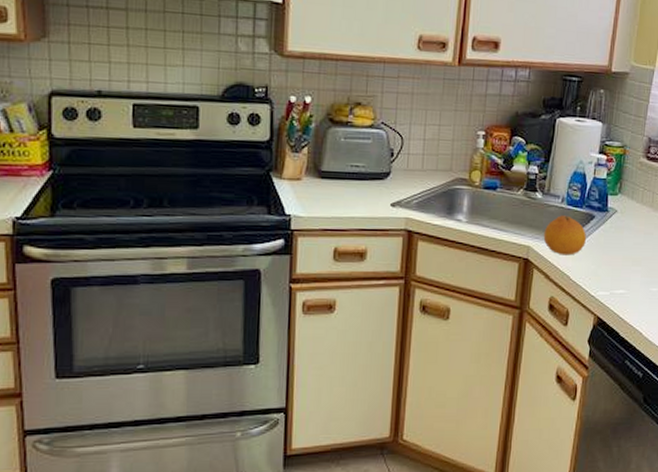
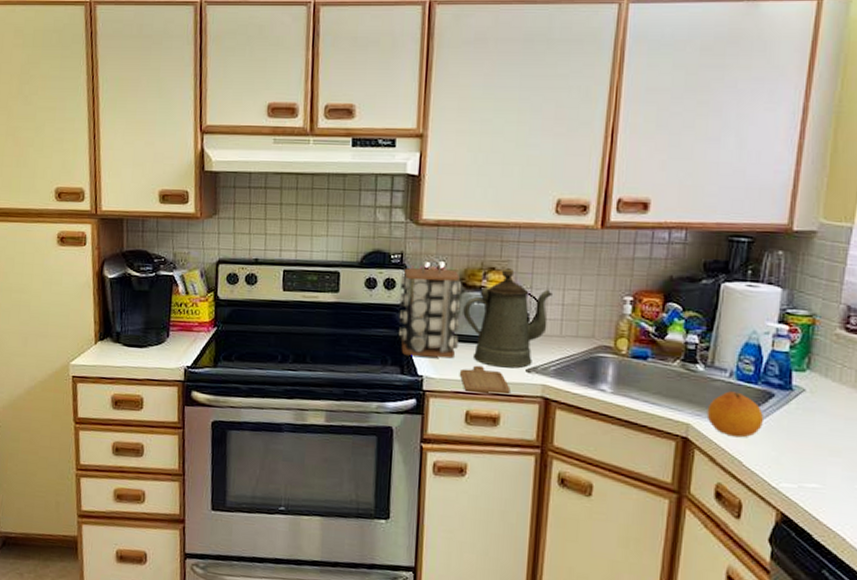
spice rack: none [263,92,329,197] -> present [397,258,462,358]
chopping board: none [327,202,376,230] -> present [459,365,510,395]
coffee pot: none [330,102,415,203] -> present [463,267,552,368]

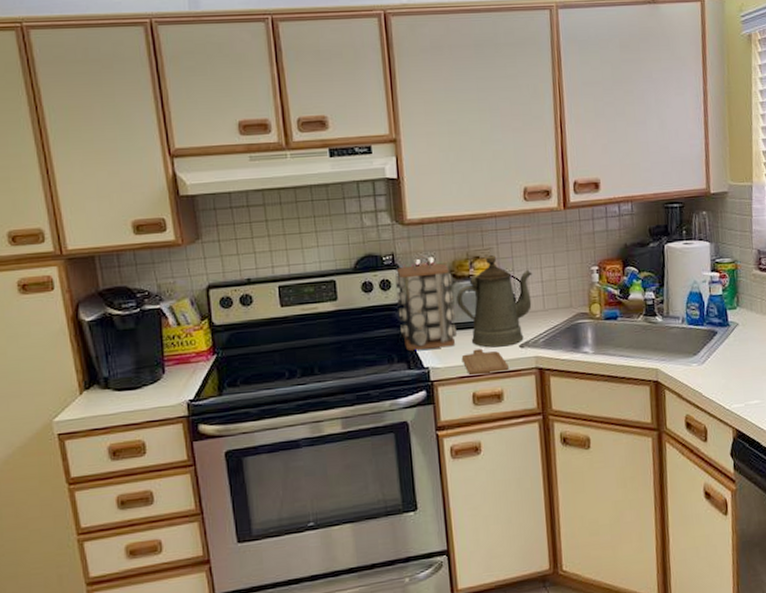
fruit: present [706,391,763,438] -> none [669,334,712,373]

